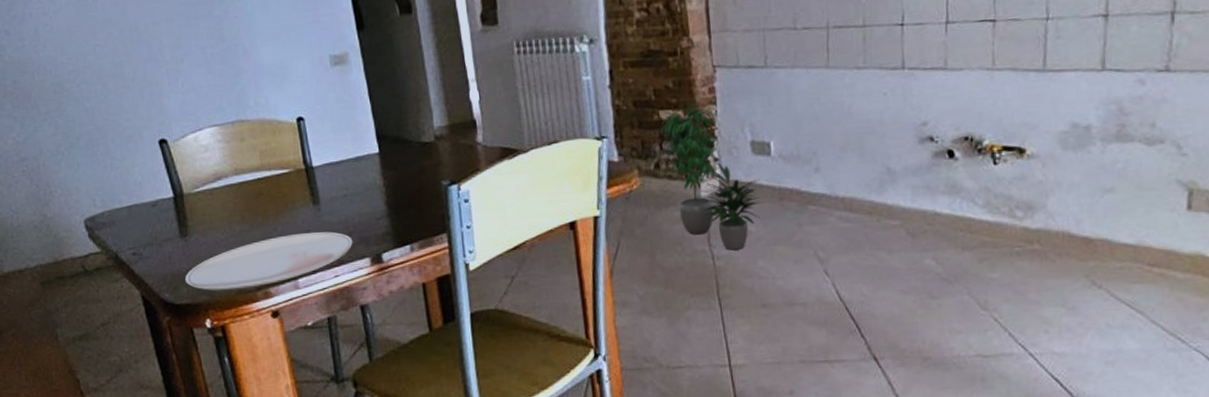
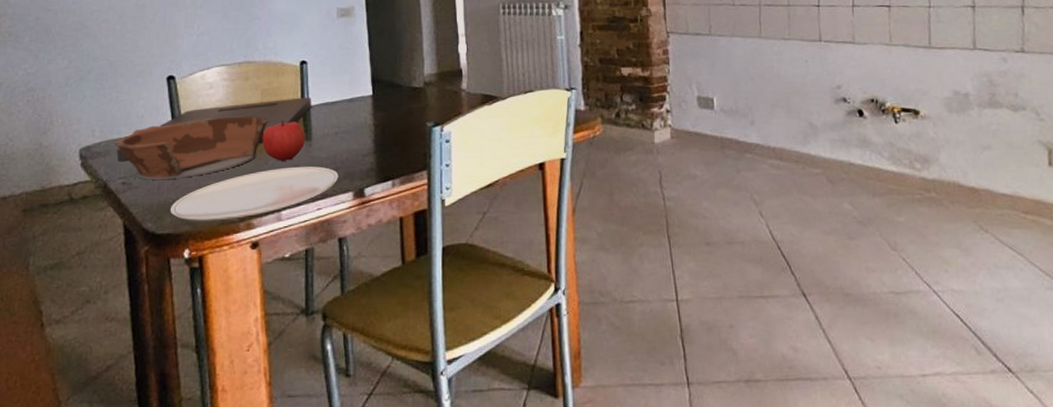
bowl: none [118,179,272,250] -> present [115,115,269,180]
cutting board: none [121,157,316,232] -> present [116,97,312,162]
fruit: none [267,183,313,228] -> present [262,120,305,162]
potted plant: present [658,100,762,251] -> none [620,60,706,192]

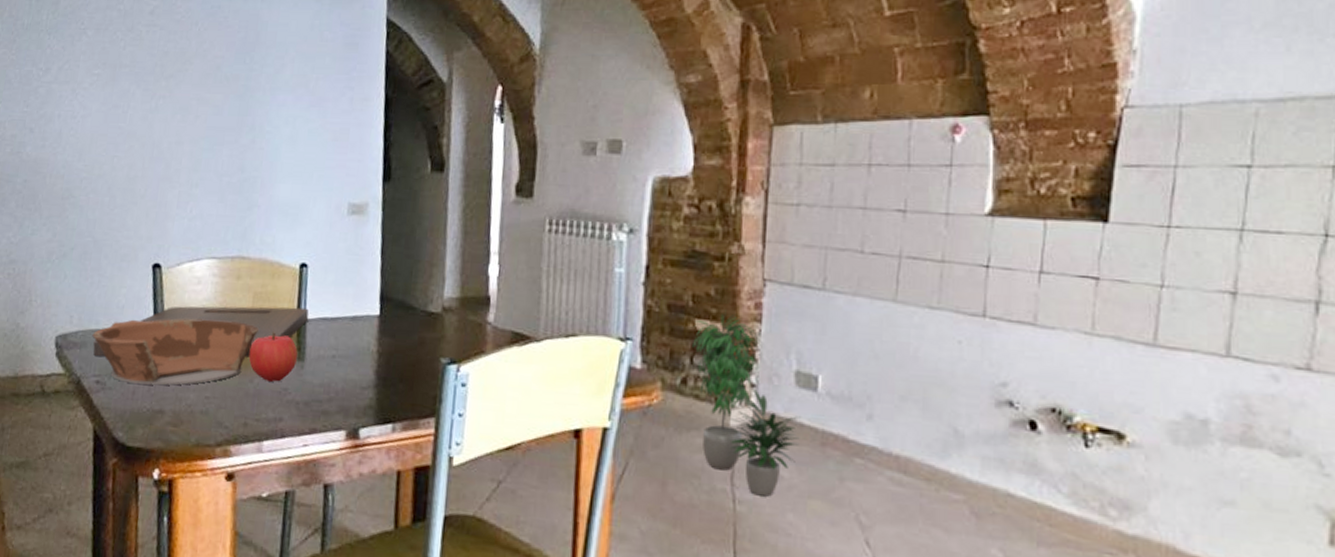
plate: present [170,166,339,222] -> none [142,389,331,442]
potted plant: none [620,60,706,192] -> present [692,313,801,497]

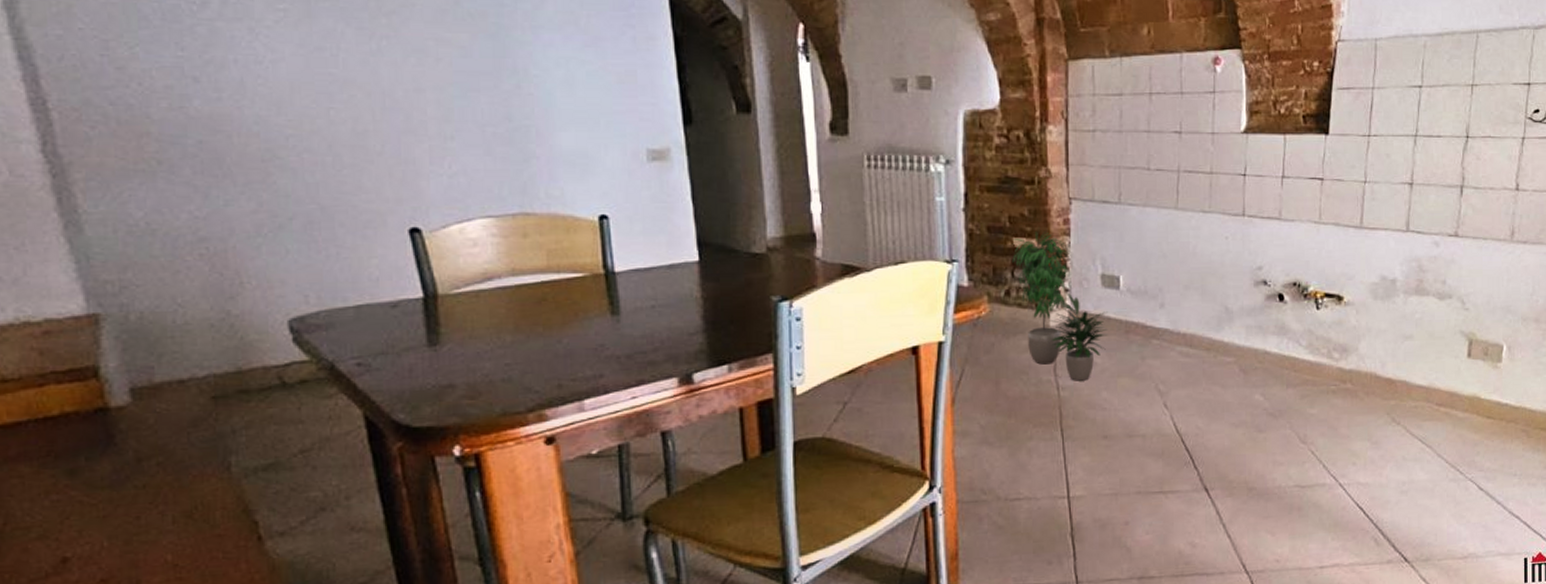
bowl: present [92,318,259,386] -> none [340,282,559,361]
cutting board: present [93,306,309,357] -> none [344,261,618,337]
fruit: present [249,332,298,383] -> none [552,288,610,341]

